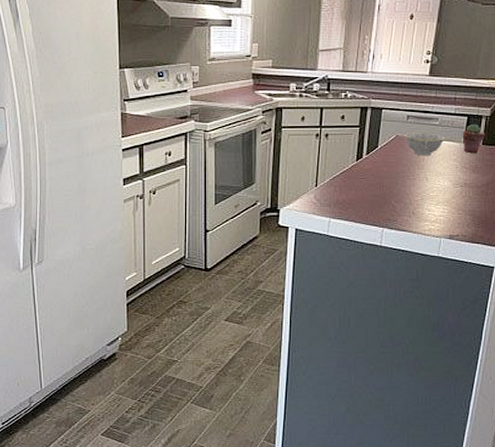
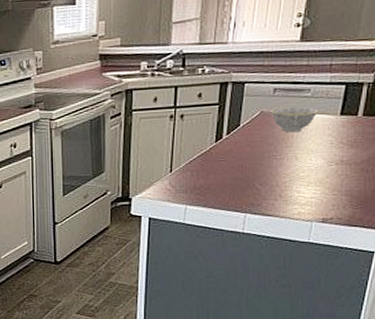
potted succulent: present [462,123,486,153] -> none [338,92,368,126]

